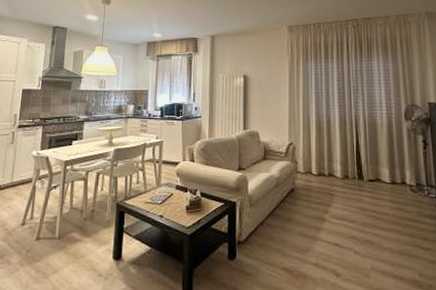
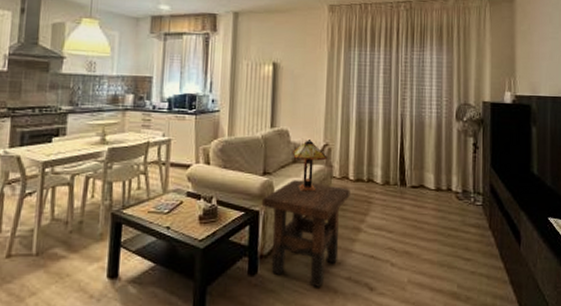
side table: none [237,175,314,272] -> present [261,180,350,287]
table lamp: none [262,138,292,185] -> present [292,138,327,192]

